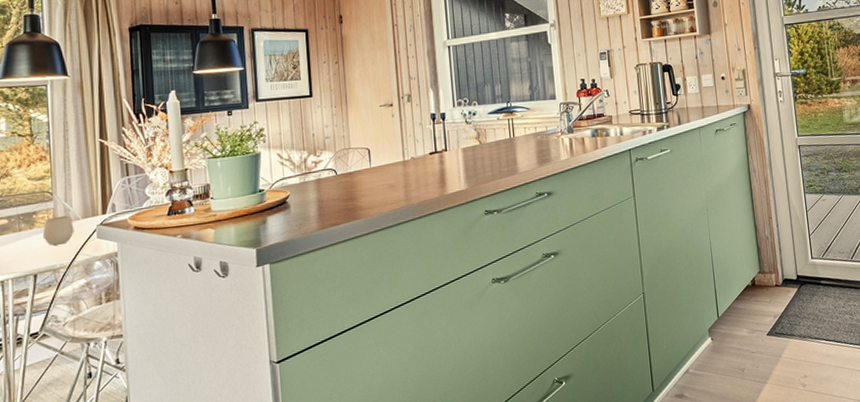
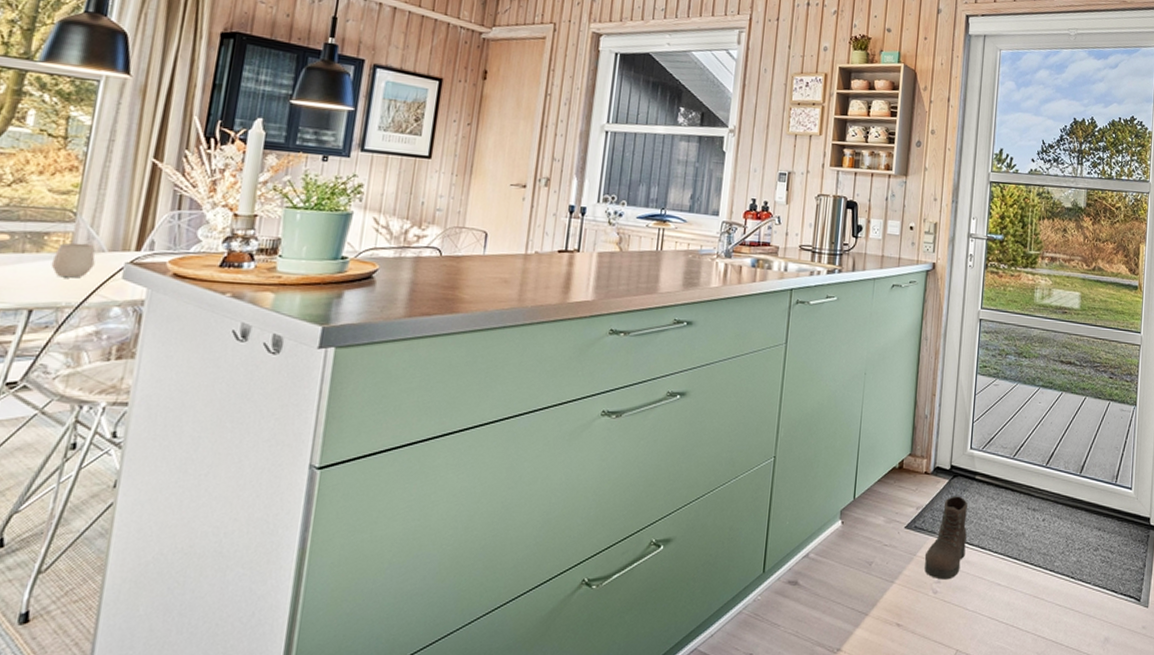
boot: none [788,300,824,374] -> present [924,496,968,580]

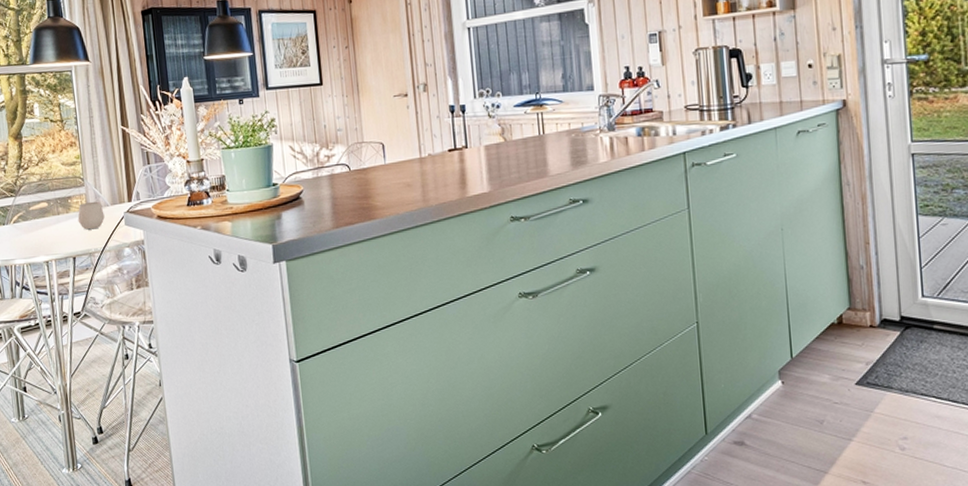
boot: present [924,496,968,580] -> none [883,348,933,436]

